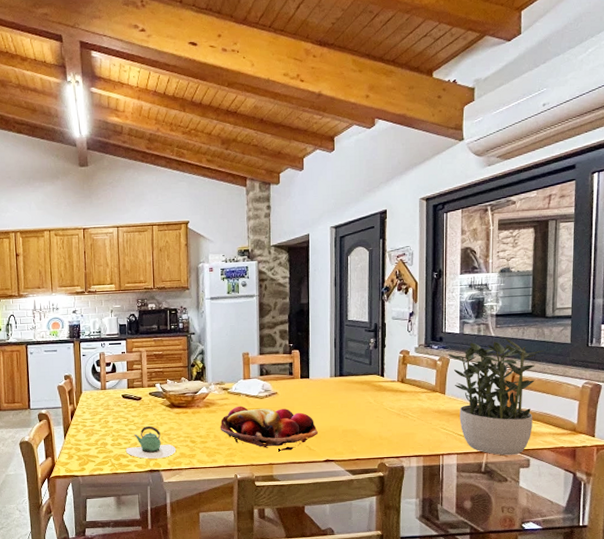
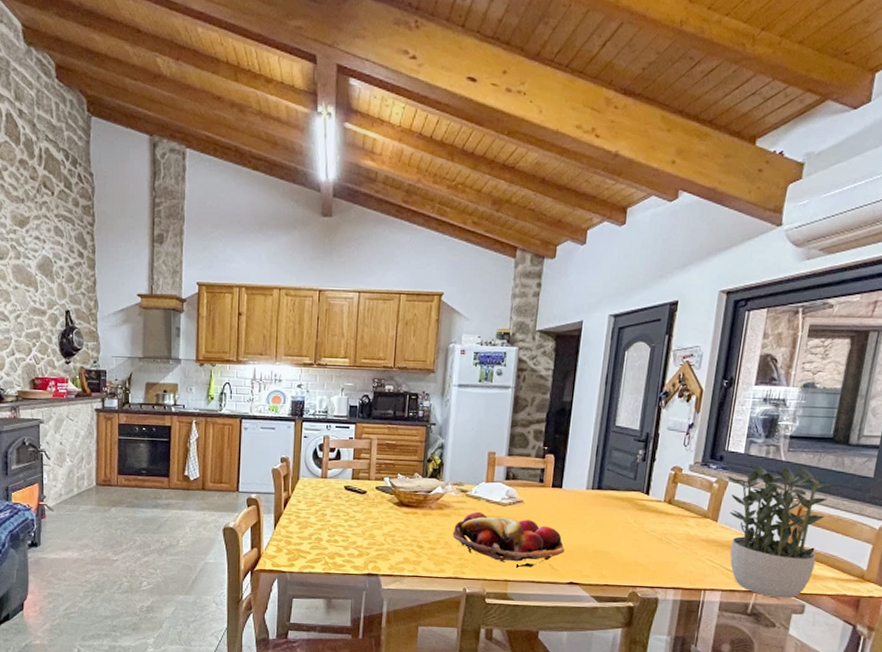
teapot: present [126,425,176,459] -> none [343,523,400,562]

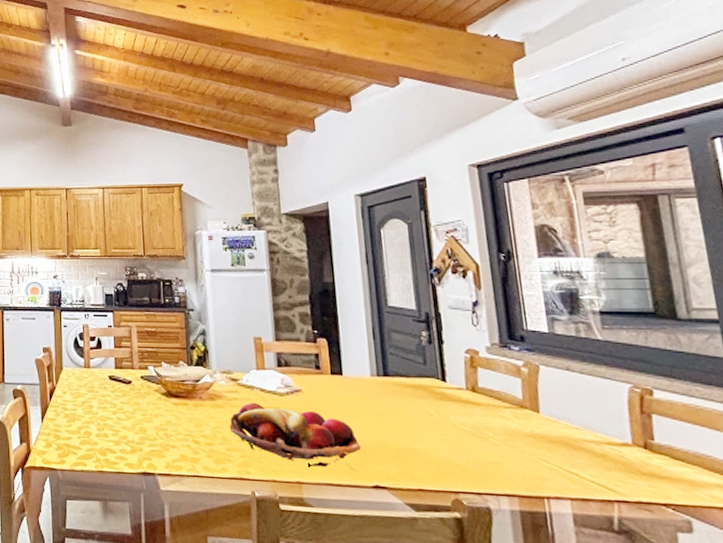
potted plant: present [727,465,841,599] -> none [535,344,687,512]

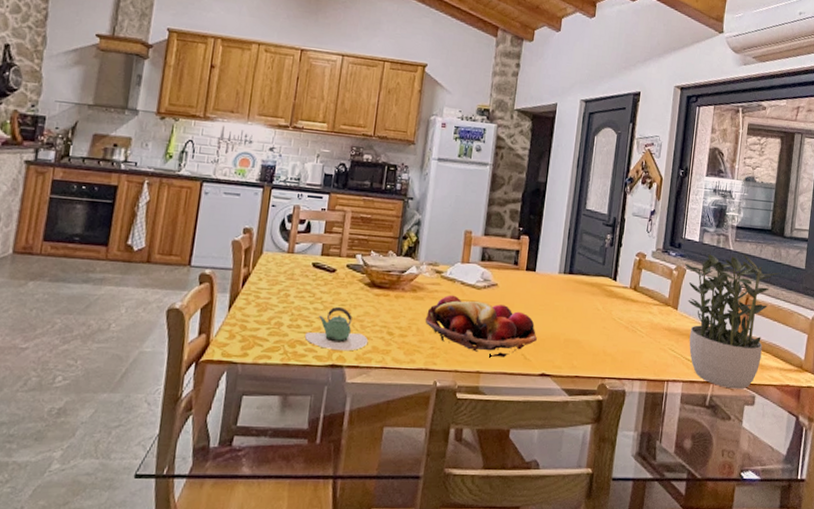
teapot: none [114,416,176,459] -> present [305,306,369,351]
potted plant: none [535,344,687,512] -> present [685,254,780,389]

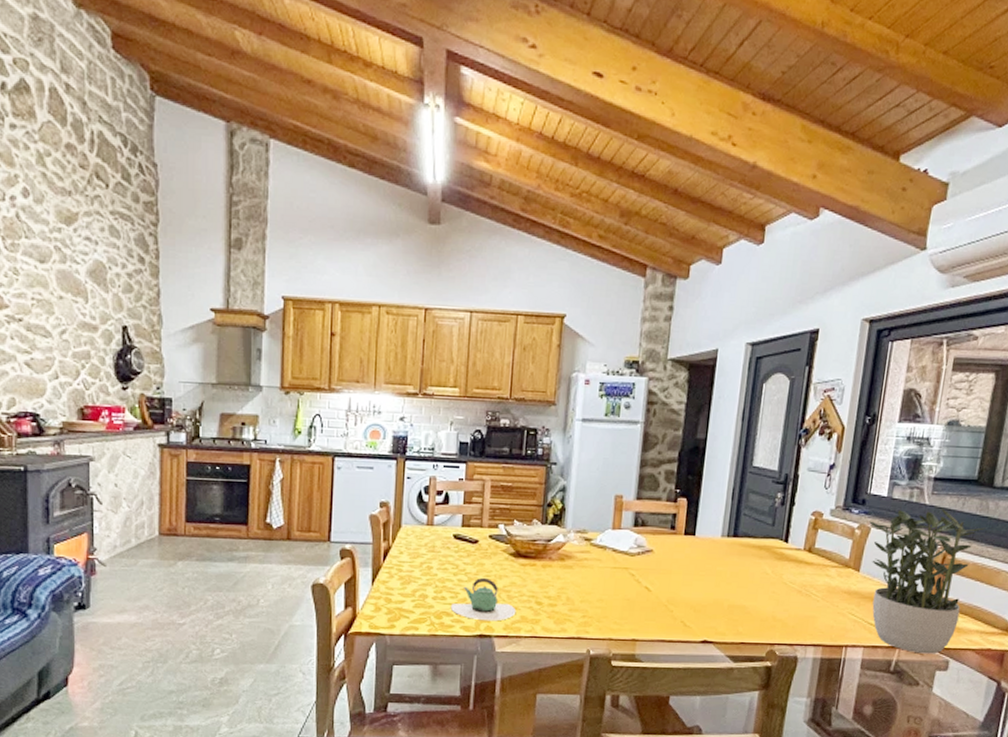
fruit basket: present [425,295,537,357] -> none [575,562,698,625]

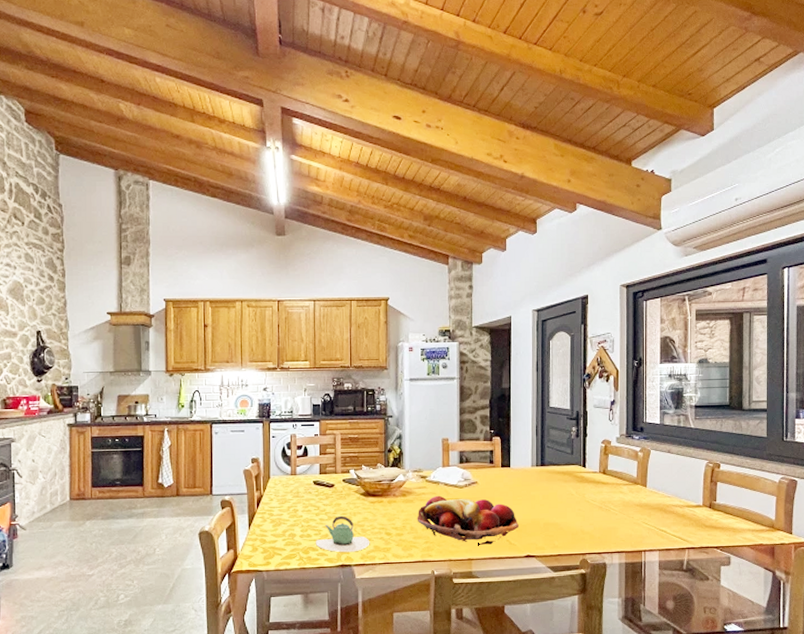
fruit basket: none [575,562,698,625] -> present [417,495,519,545]
potted plant: present [869,509,986,654] -> none [649,430,742,553]

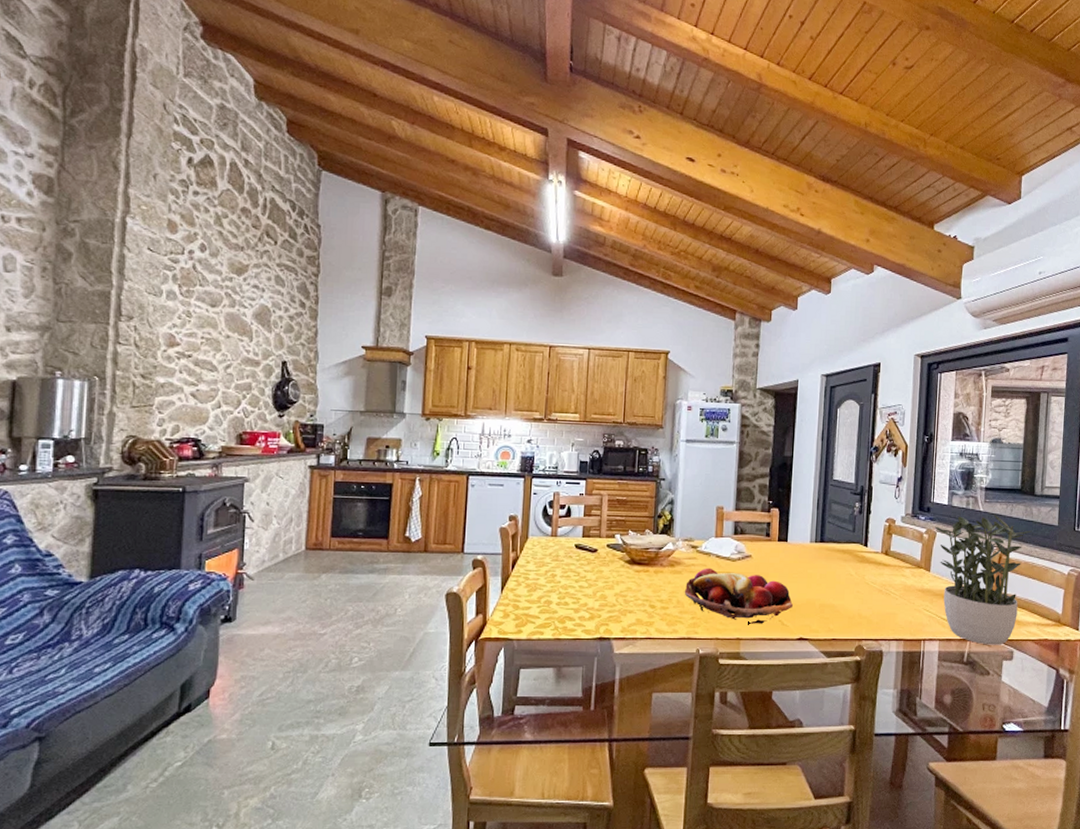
teapot: present [316,515,370,553] -> none [573,583,632,625]
potted plant: none [649,430,742,553] -> present [935,515,1032,645]

